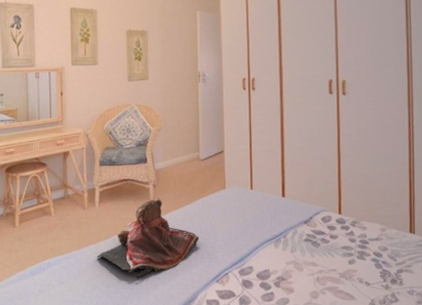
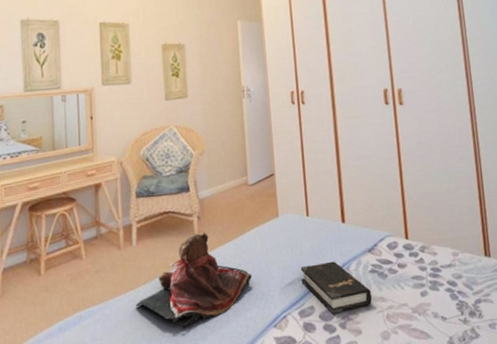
hardback book: none [242,229,304,274] -> present [300,261,372,314]

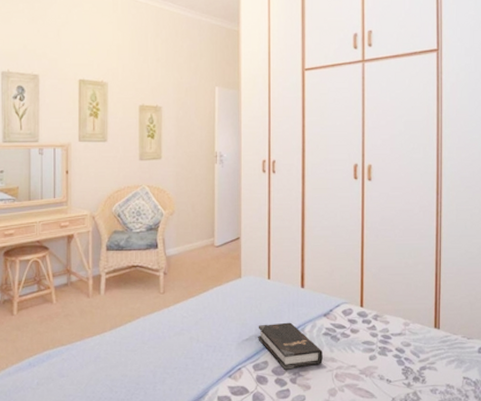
teddy bear: present [136,231,252,328] -> none [101,286,211,371]

